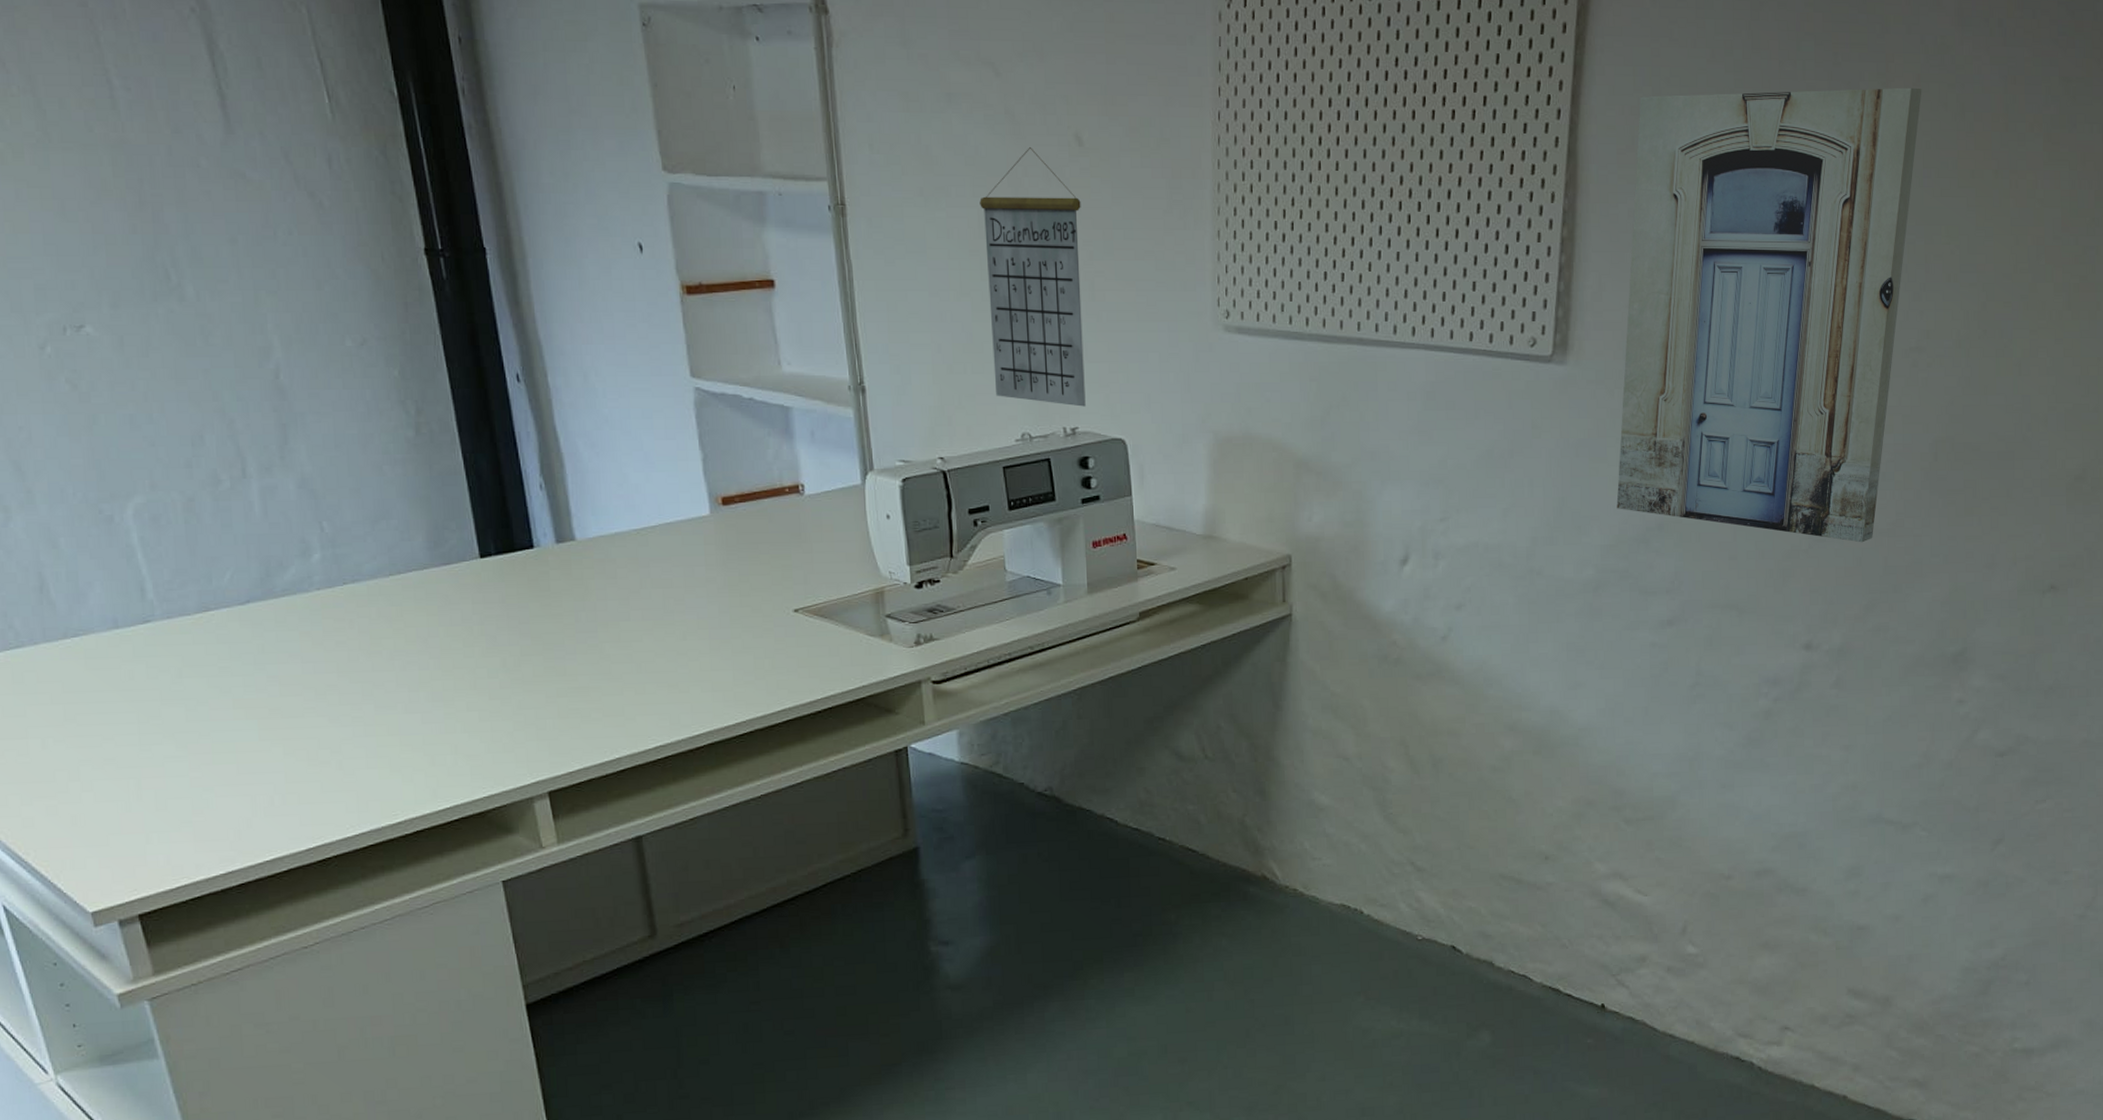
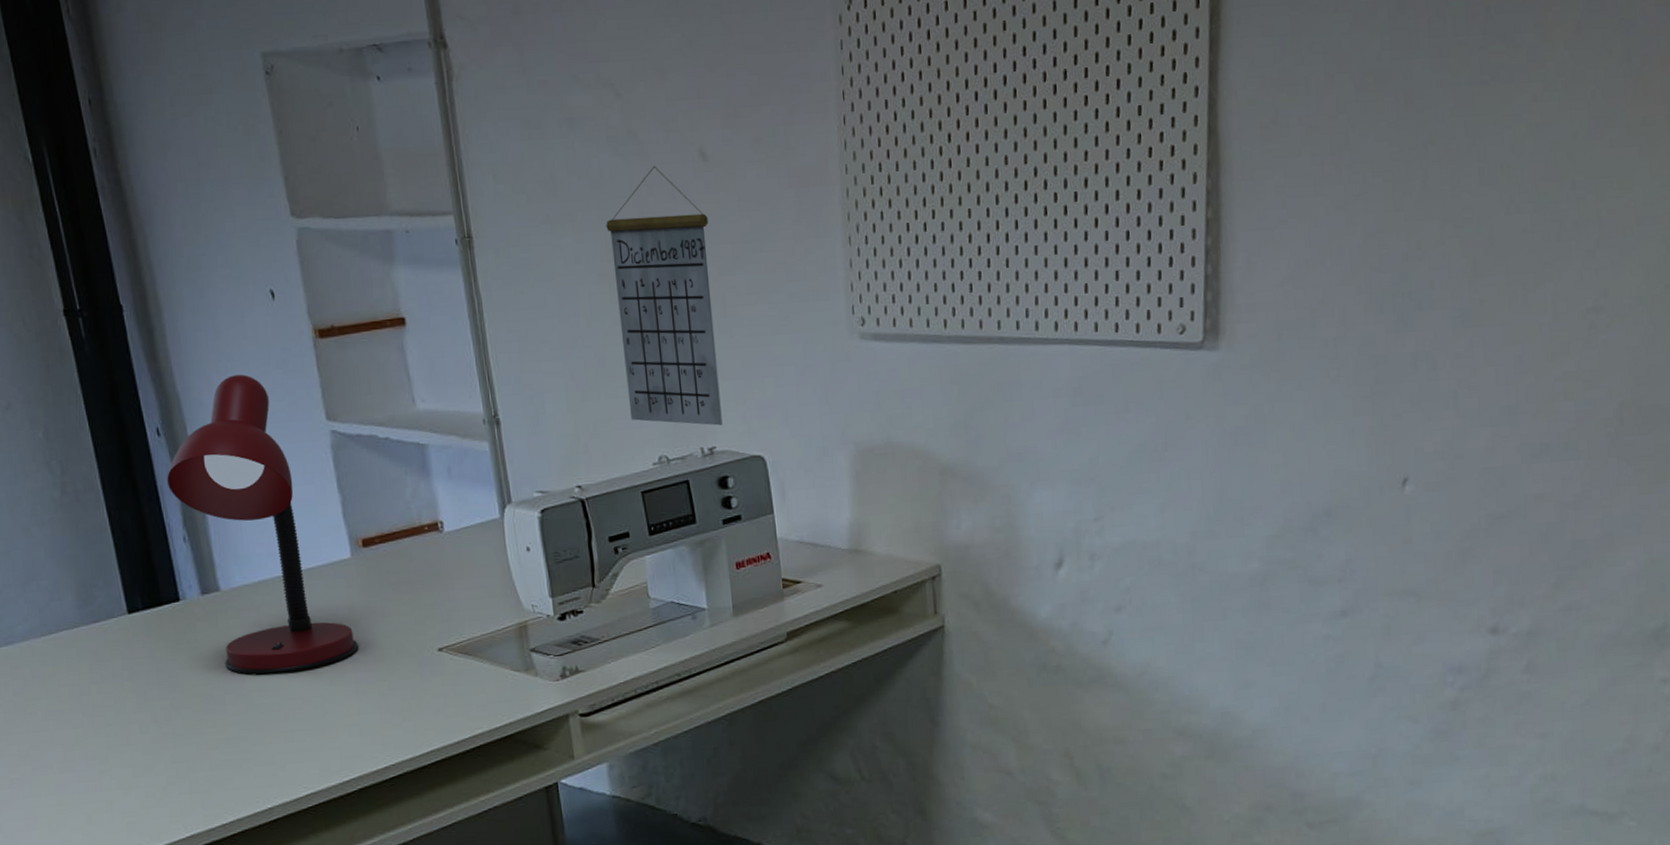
desk lamp: none [525,326,714,626] -> present [167,374,359,674]
wall art: present [1616,87,1922,543] -> none [1279,35,1584,518]

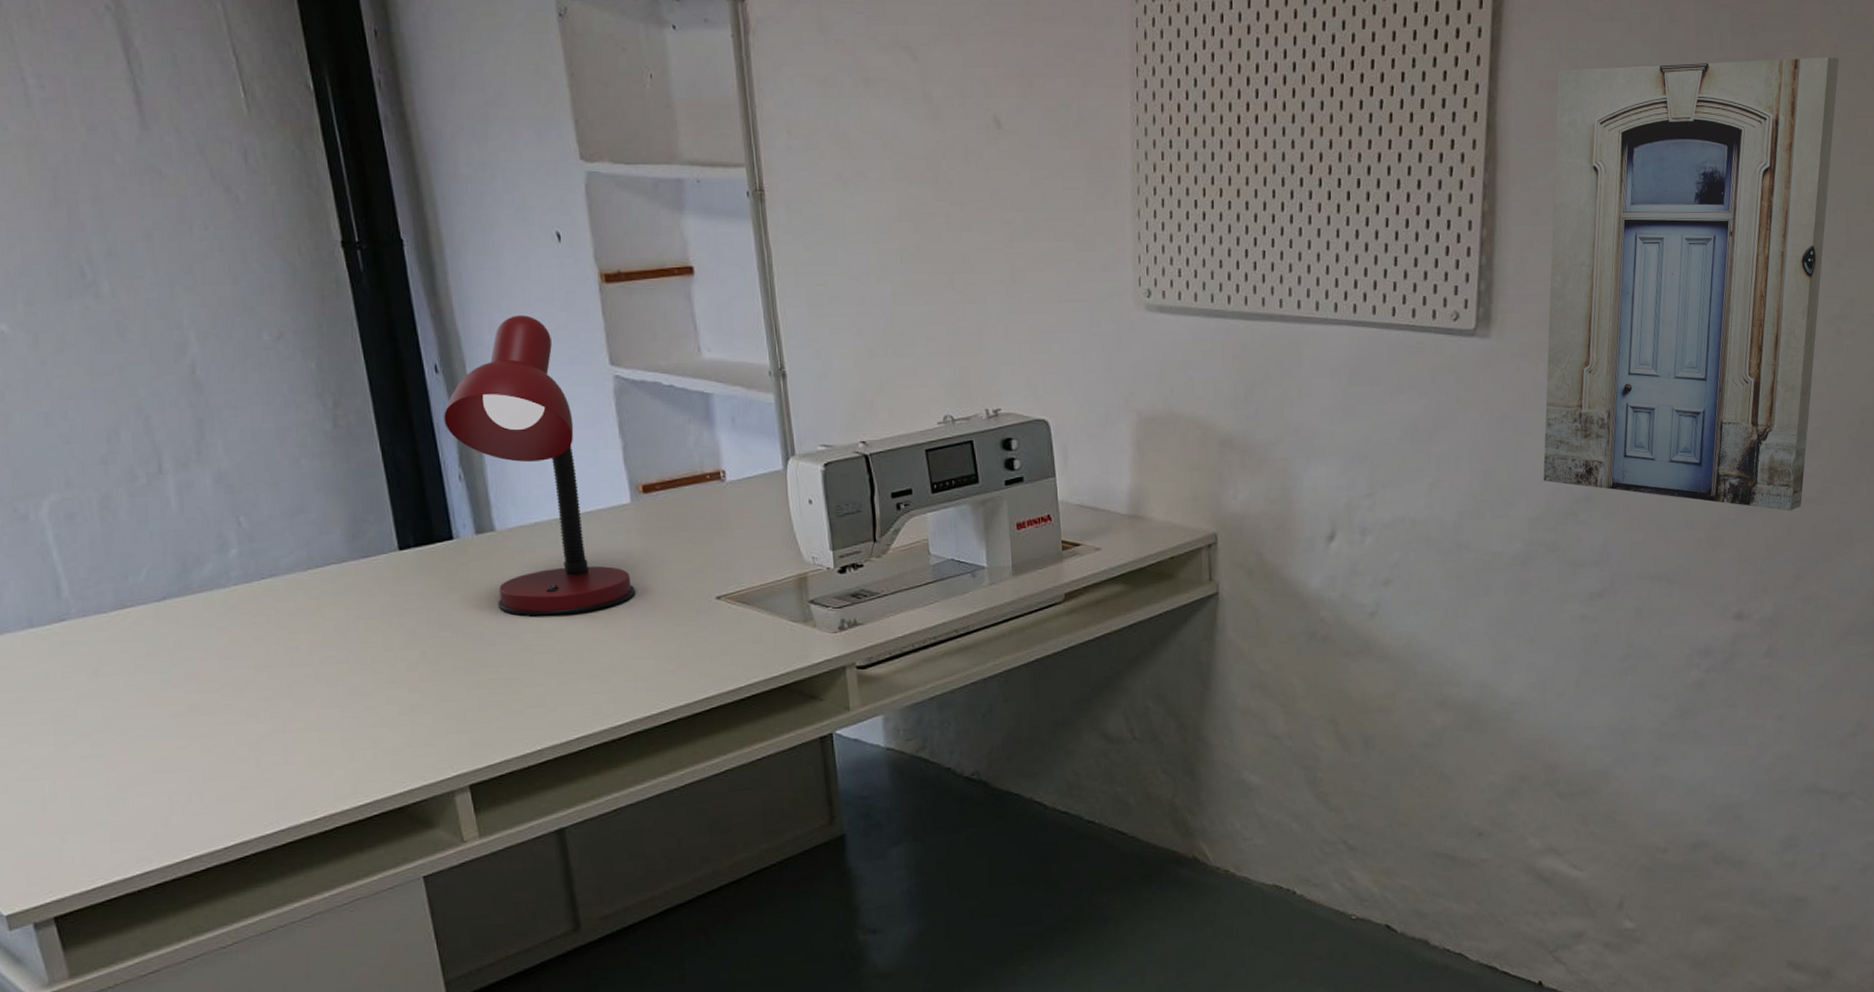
calendar: present [606,166,723,426] -> none [898,131,1008,388]
wall art: none [1279,35,1584,518] -> present [1543,57,1840,511]

